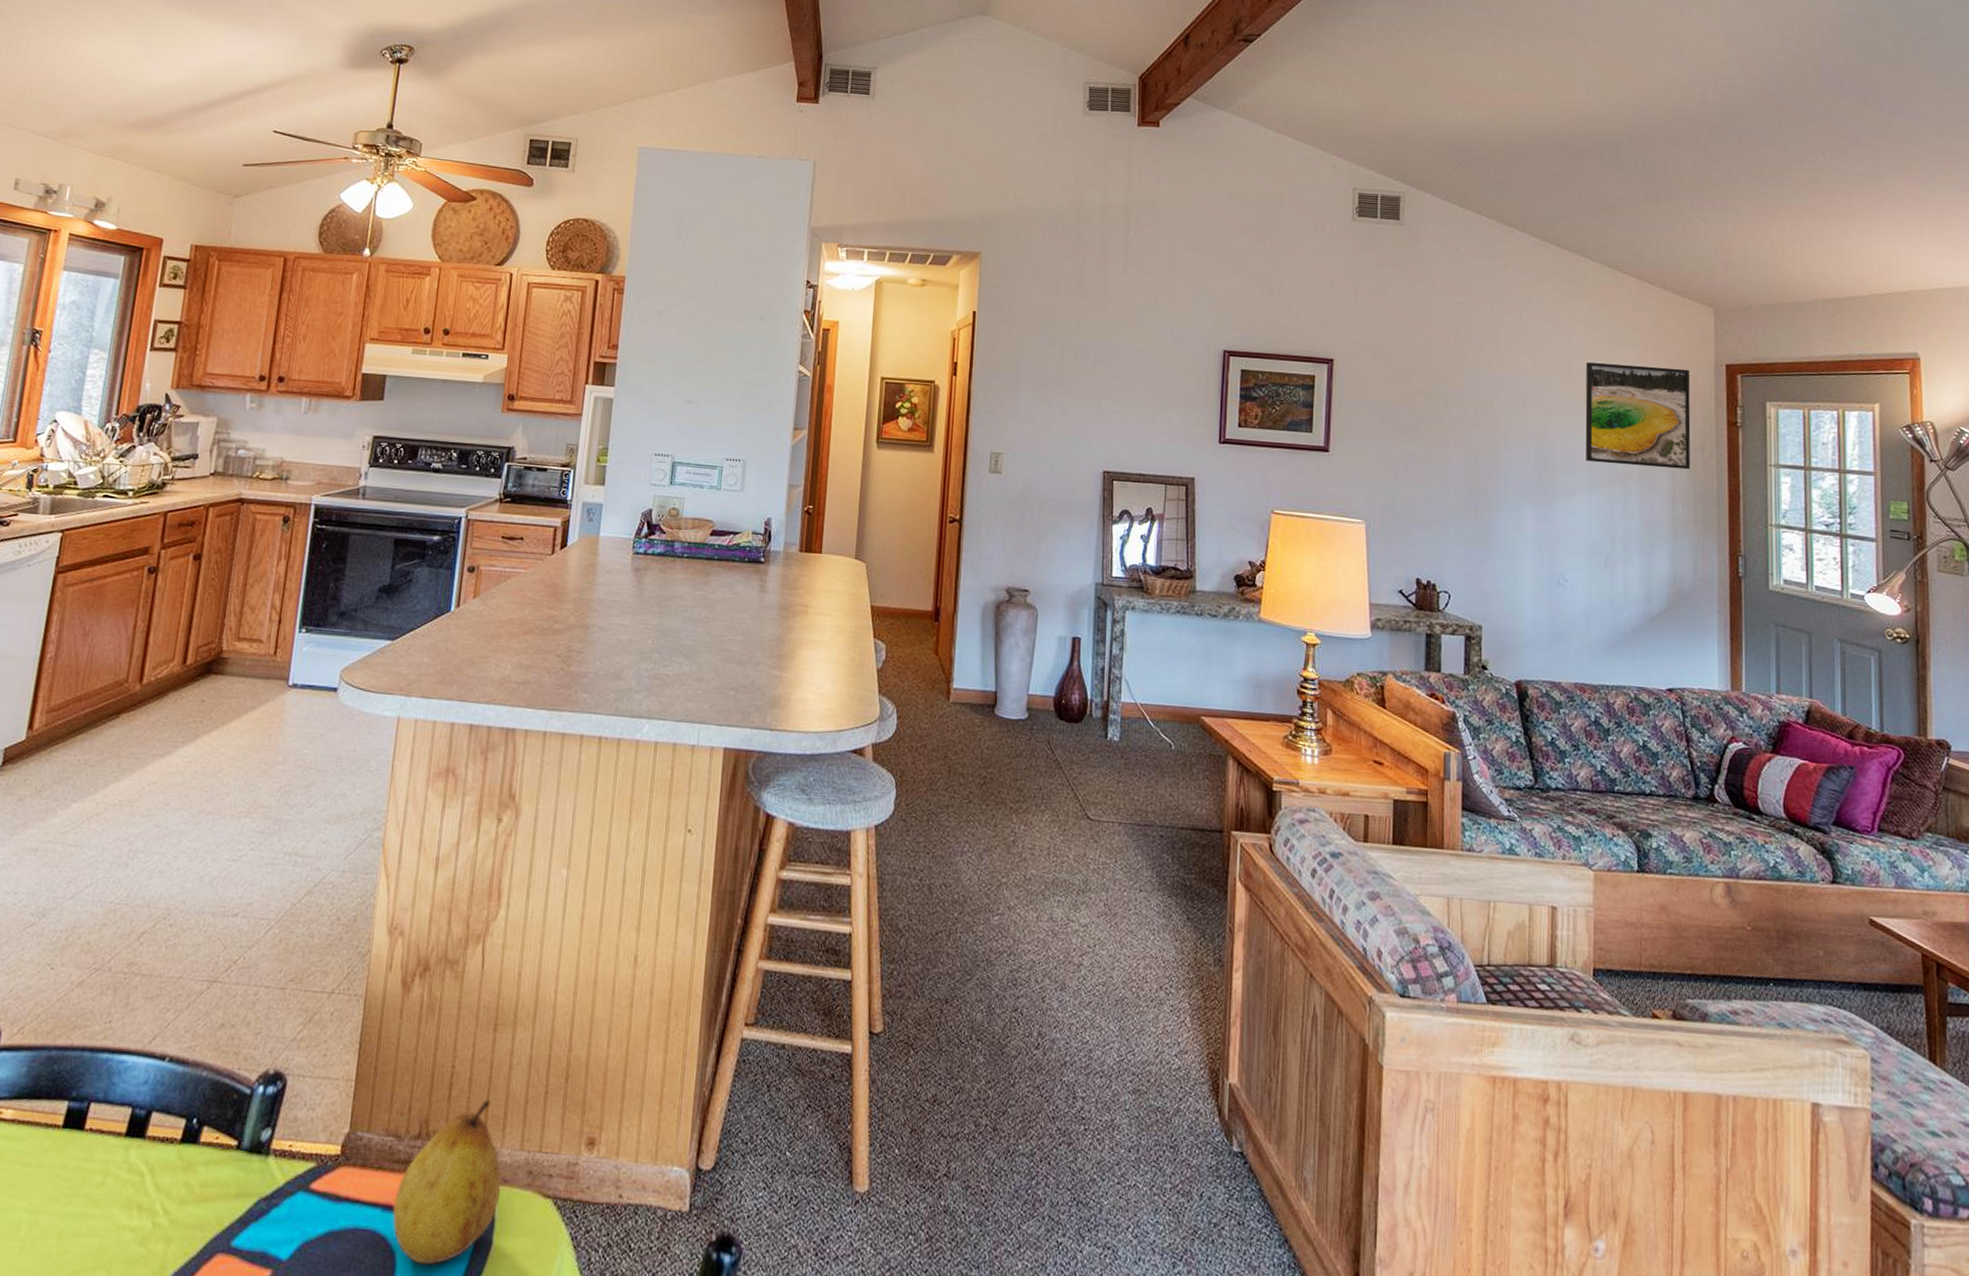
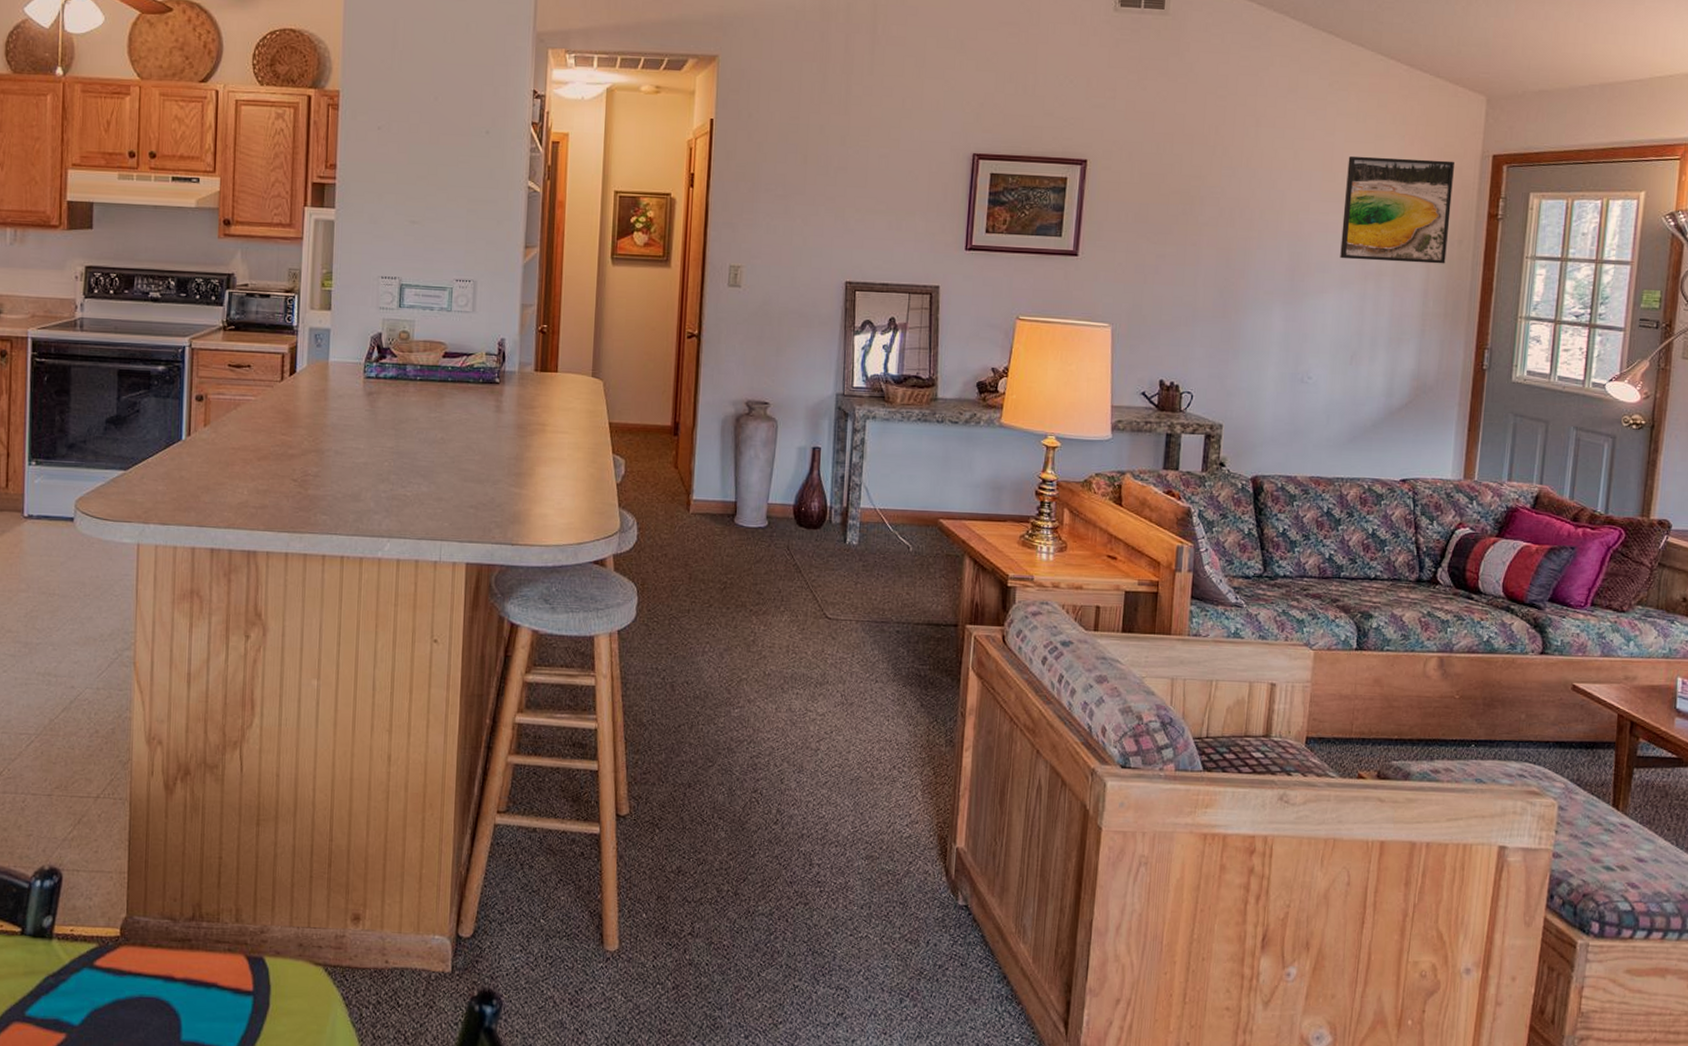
fruit: present [392,1099,502,1265] -> none [173,884,274,1025]

